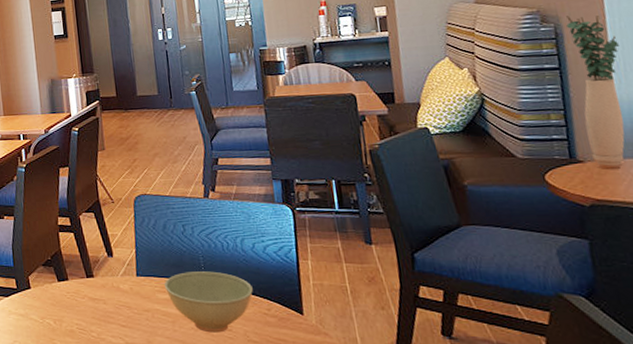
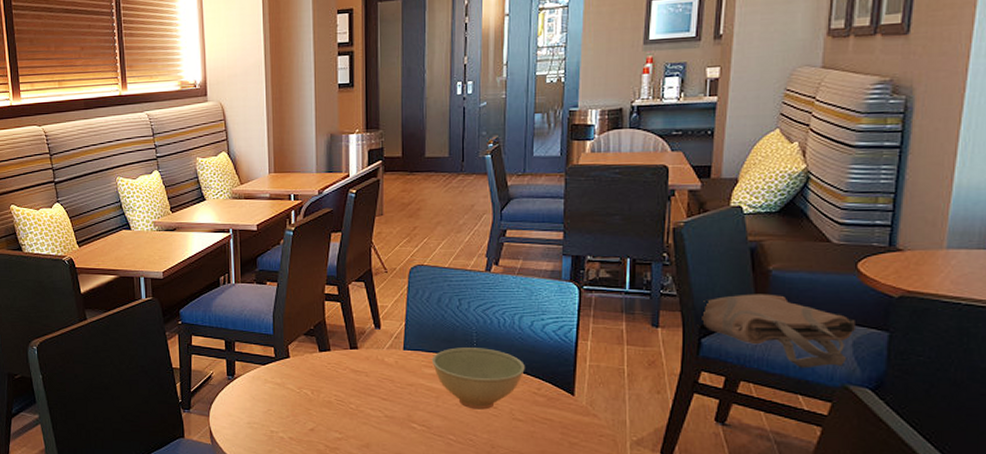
tote bag: none [407,208,558,279] -> present [697,294,857,369]
vase: present [566,16,625,170] -> none [912,87,972,261]

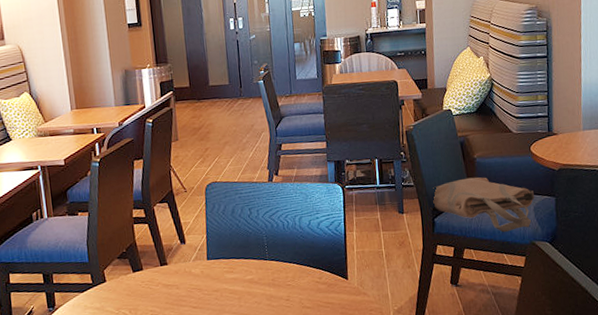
bowl: present [431,347,525,410] -> none [231,248,308,304]

